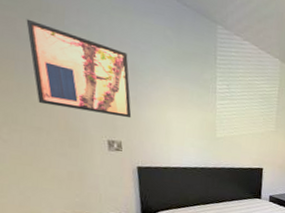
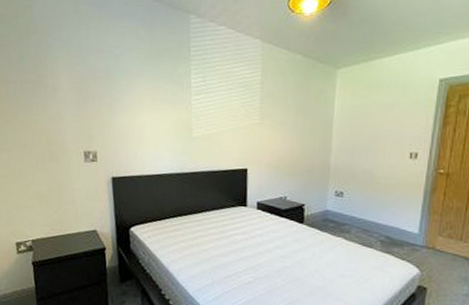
wall art: present [26,18,132,118] -> none [17,43,106,126]

